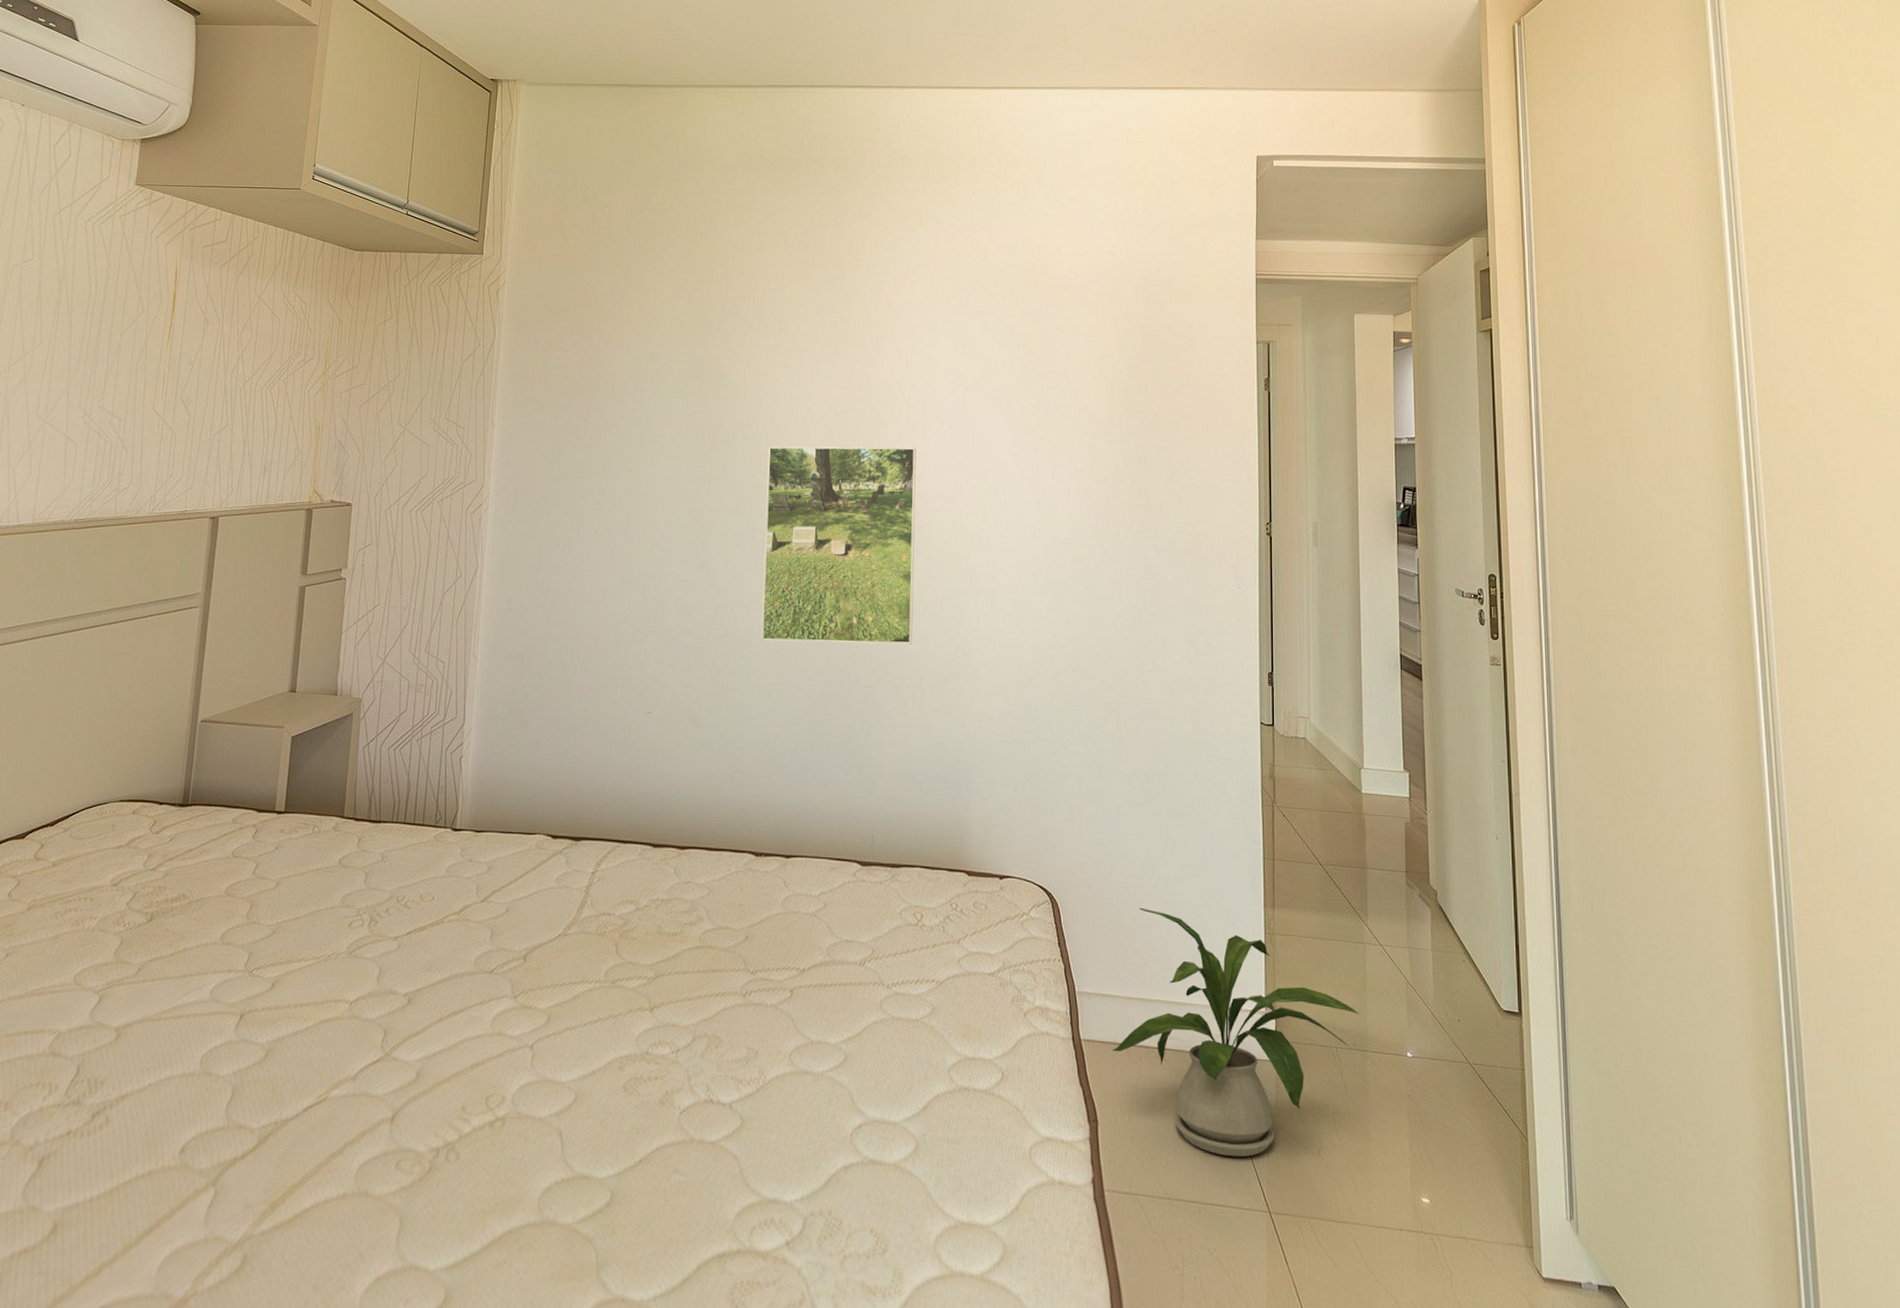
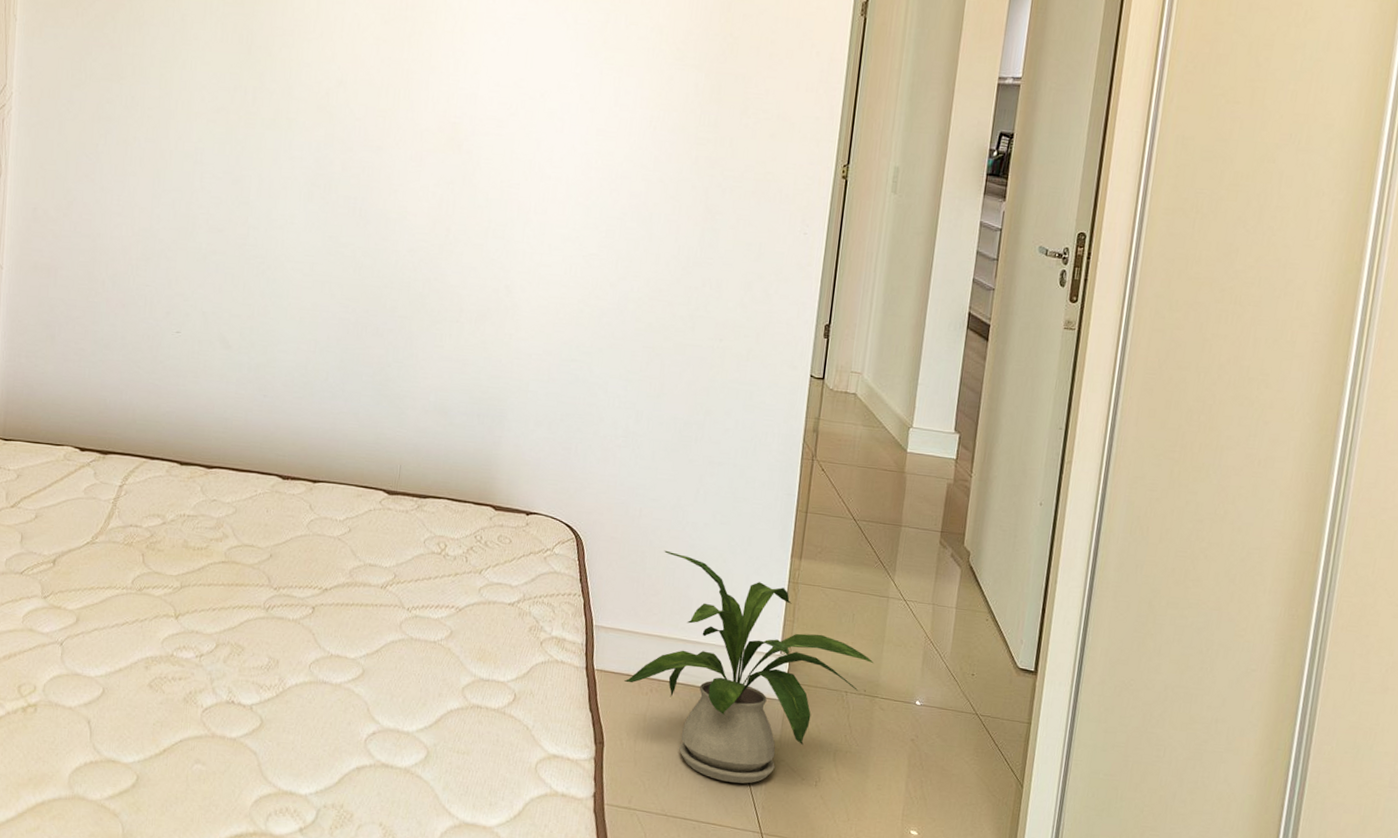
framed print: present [761,446,916,644] -> none [295,55,470,276]

